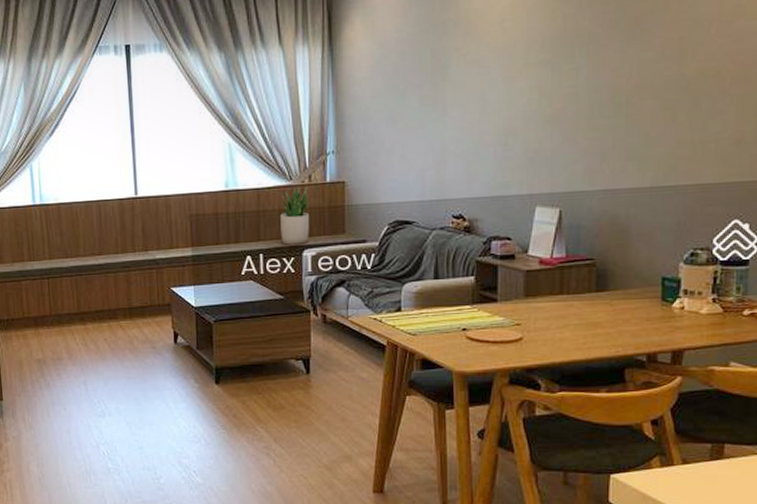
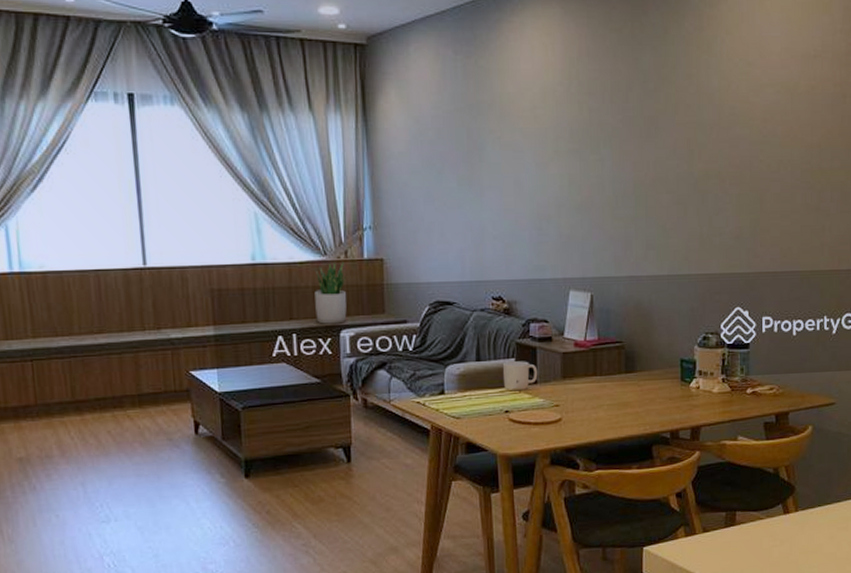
mug: none [461,279,498,309] -> present [502,361,538,391]

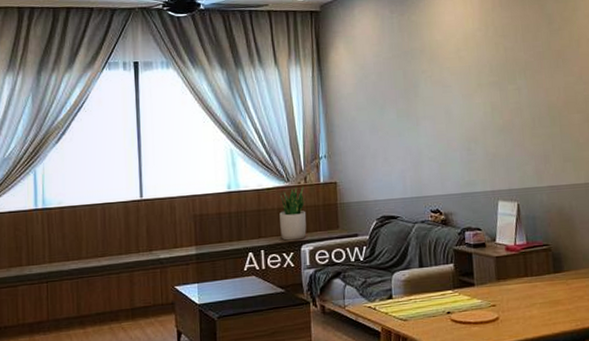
mug: present [502,361,538,391] -> none [442,266,475,294]

